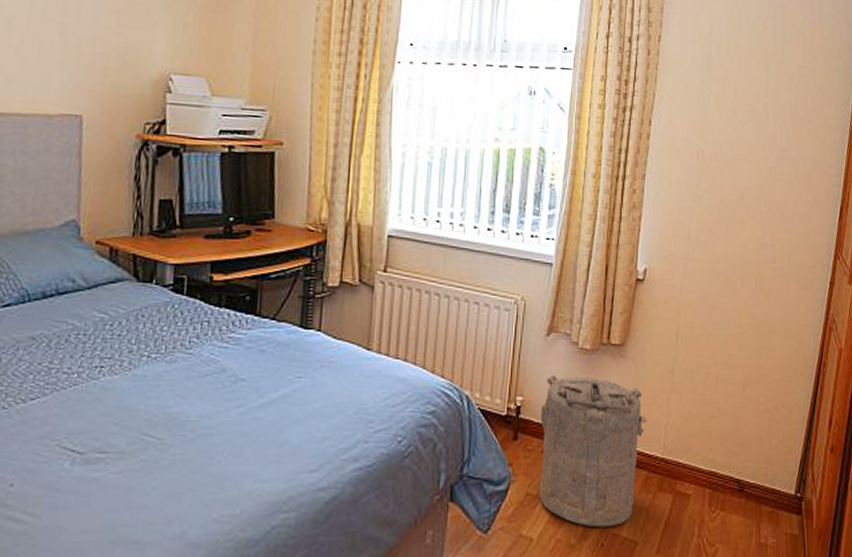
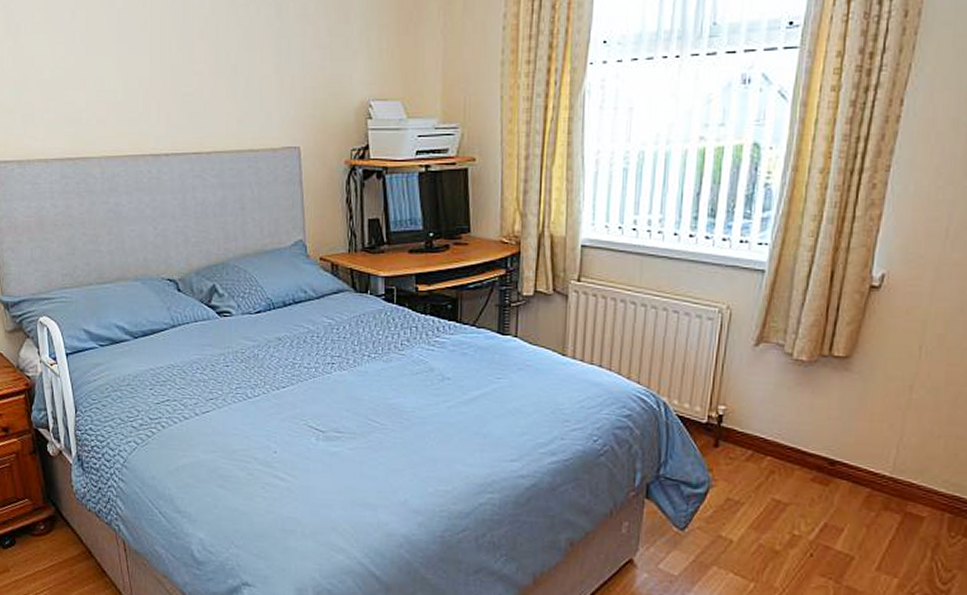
laundry hamper: present [540,374,647,528] -> none [742,385,874,539]

